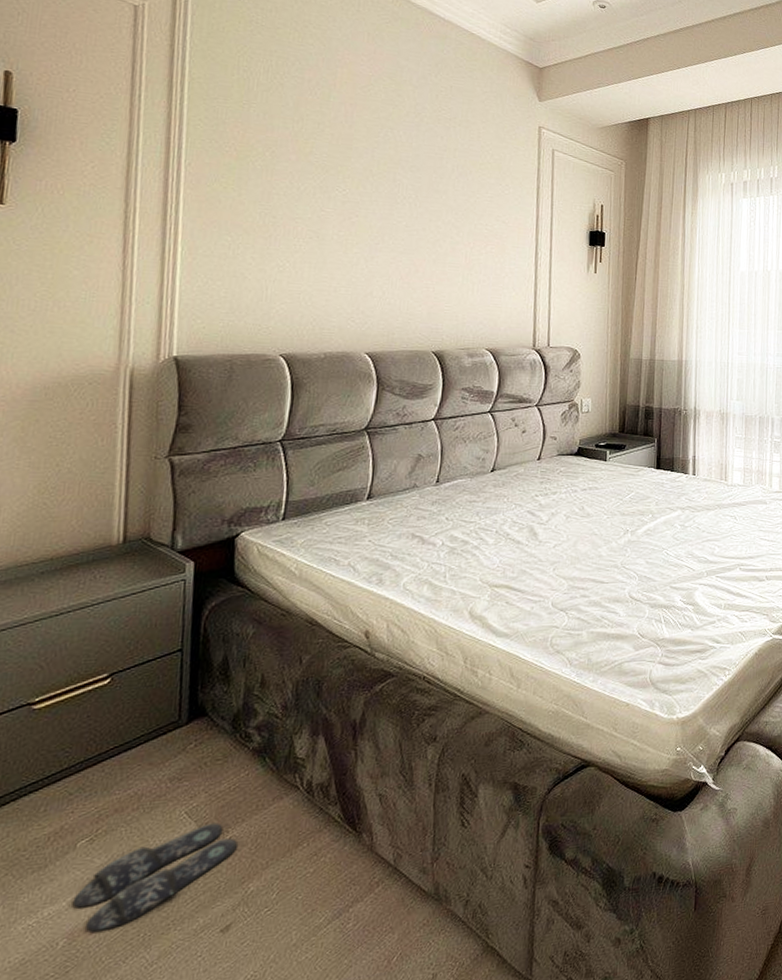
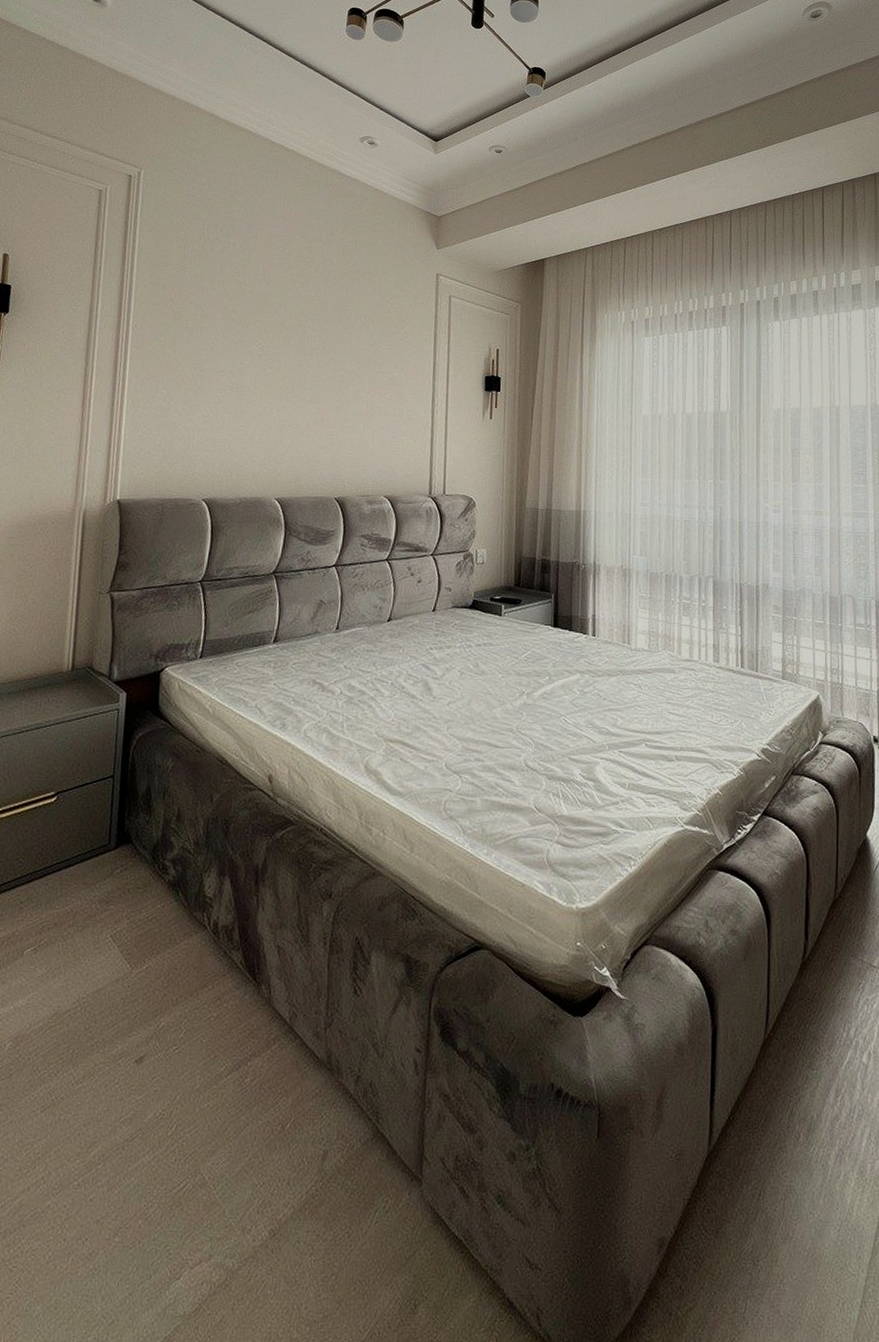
slippers: present [72,823,237,932] -> none [18,950,152,1040]

